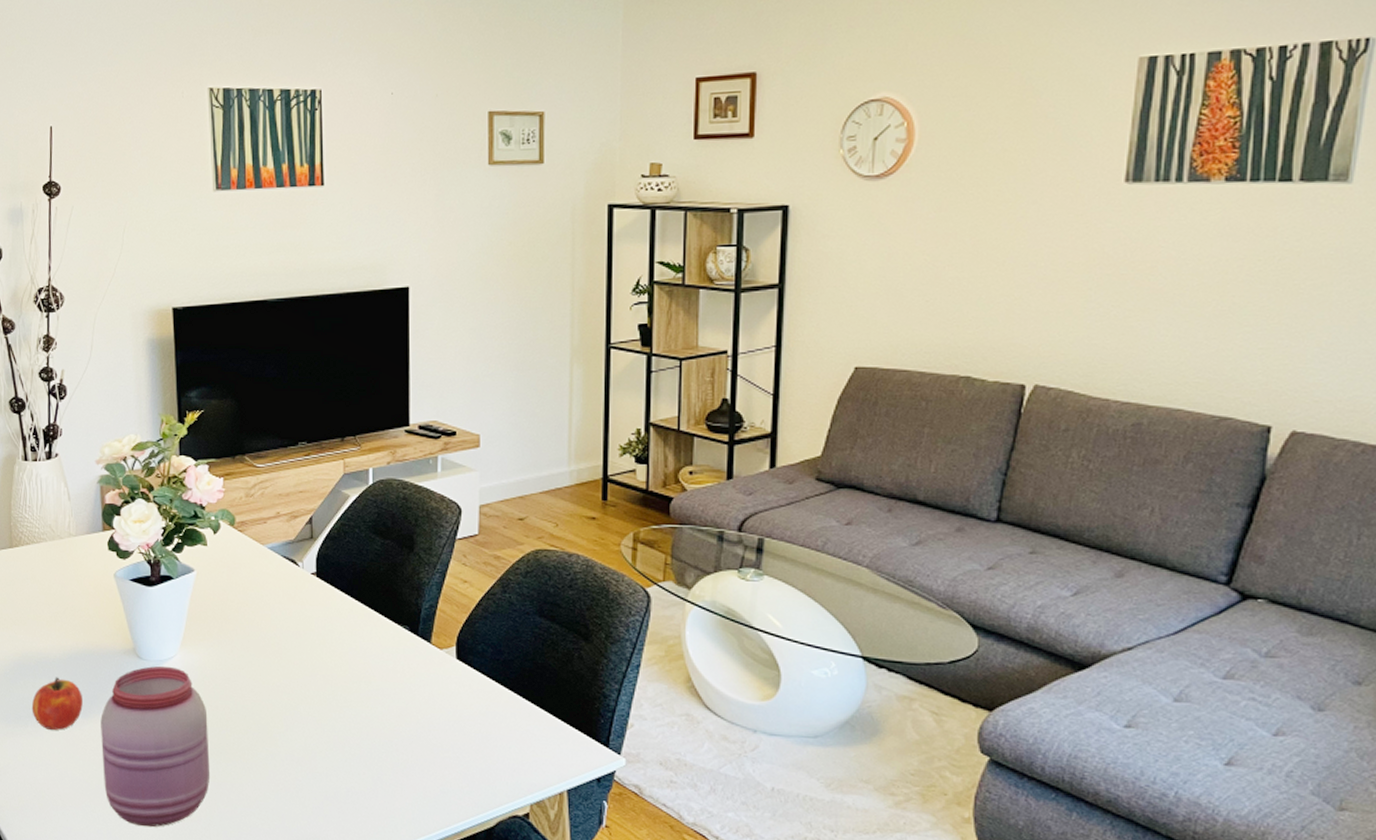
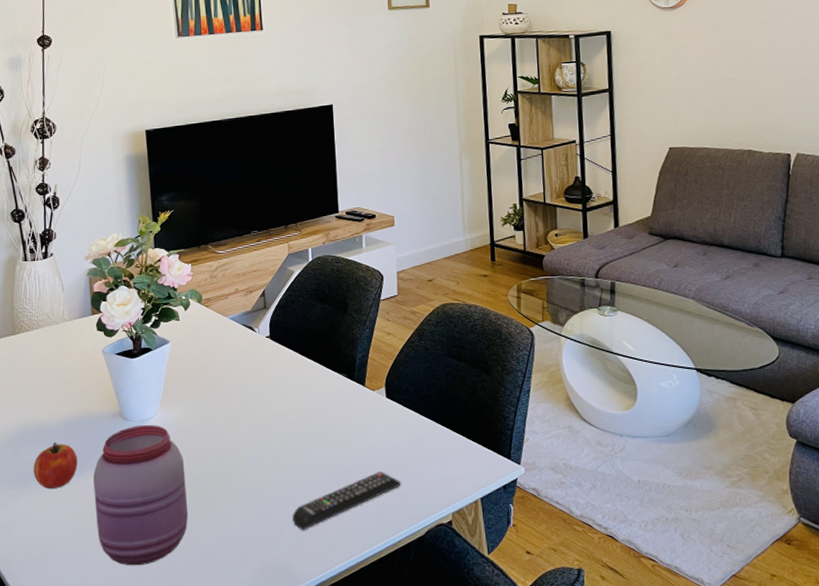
remote control: none [334,747,470,806] -> present [292,472,402,530]

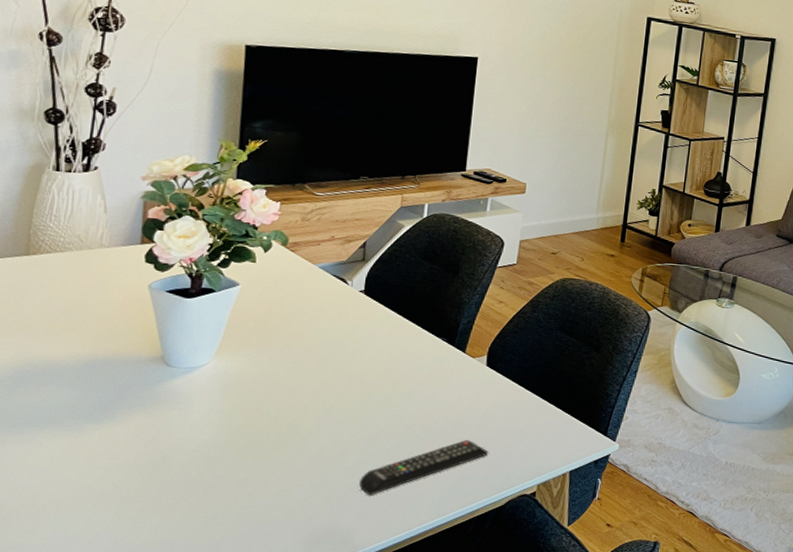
fruit: present [33,442,78,488] -> none [30,384,96,437]
jar: present [93,424,189,566] -> none [110,372,237,527]

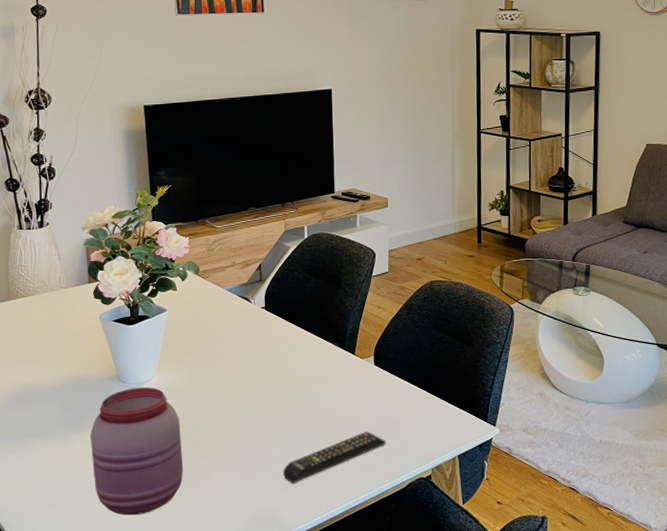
jar: none [110,372,237,527] -> present [90,387,184,516]

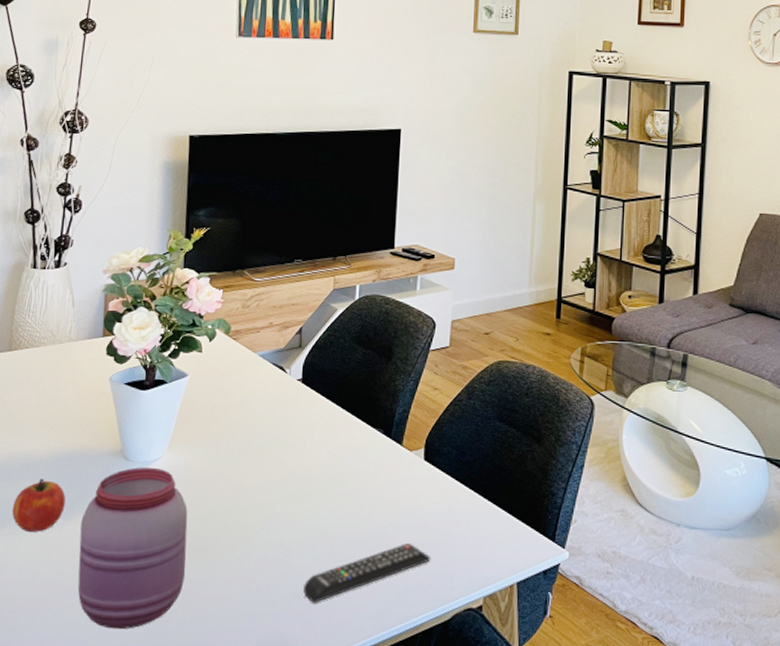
fruit: none [30,402,75,445] -> present [12,478,66,532]

